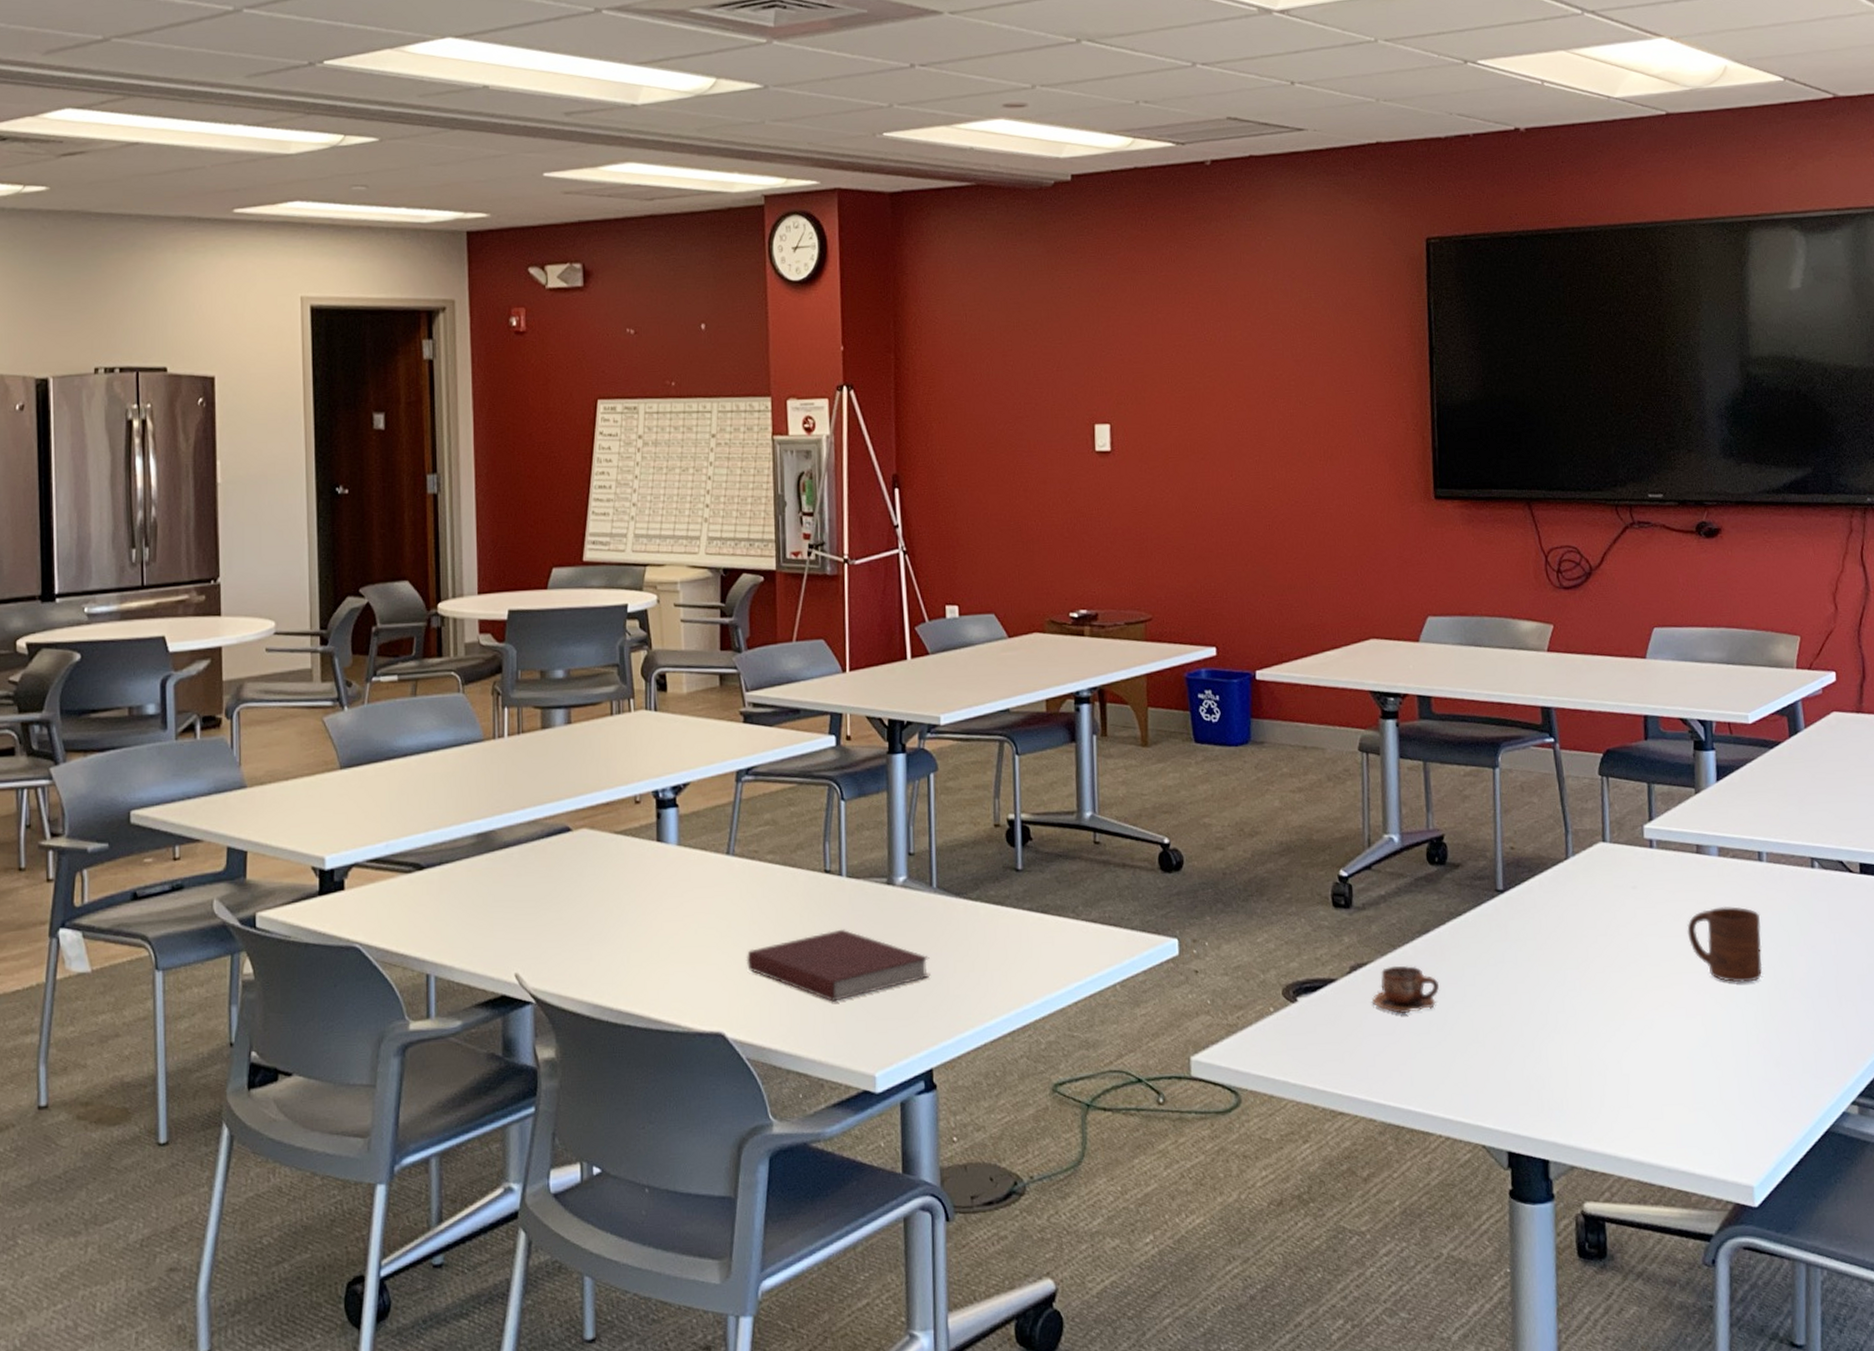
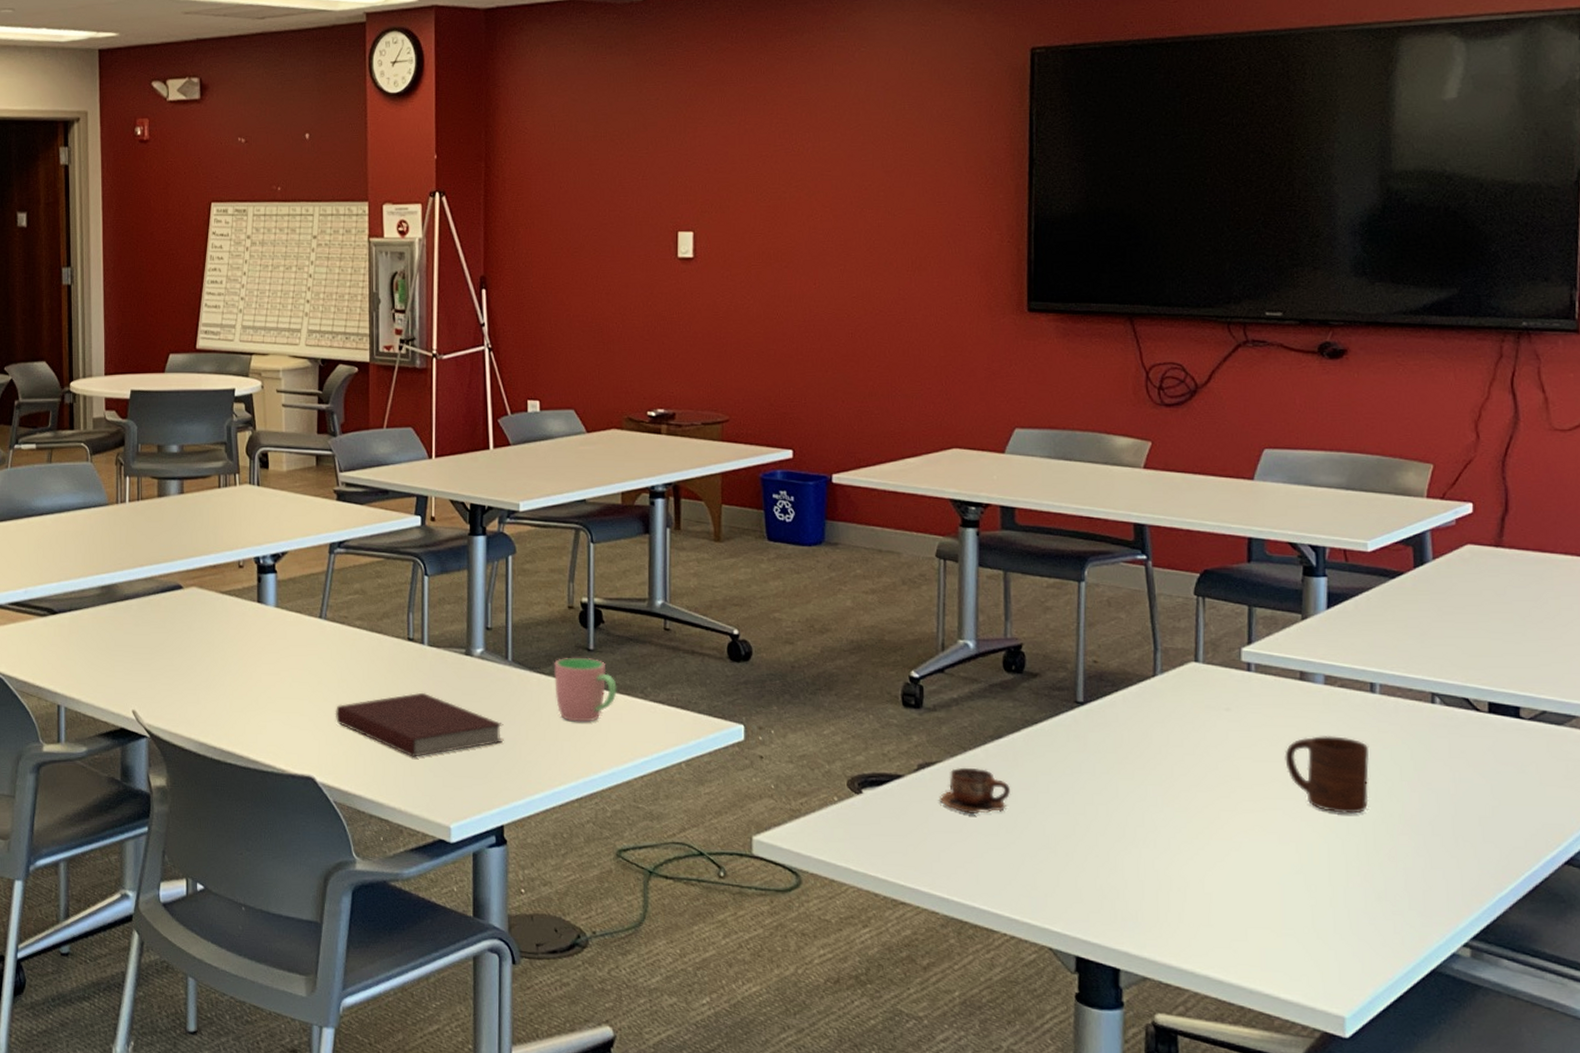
cup: none [981,878,1048,949] -> present [554,657,617,722]

